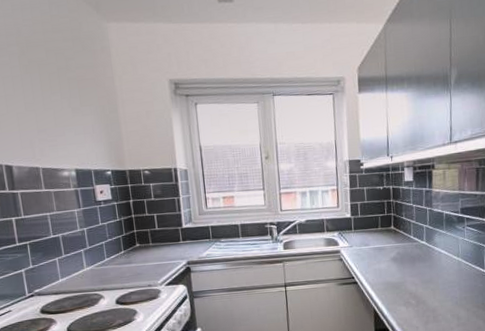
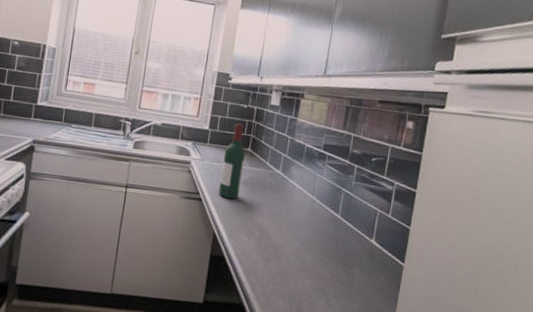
wine bottle: none [369,205,391,277] -> present [218,124,245,199]

